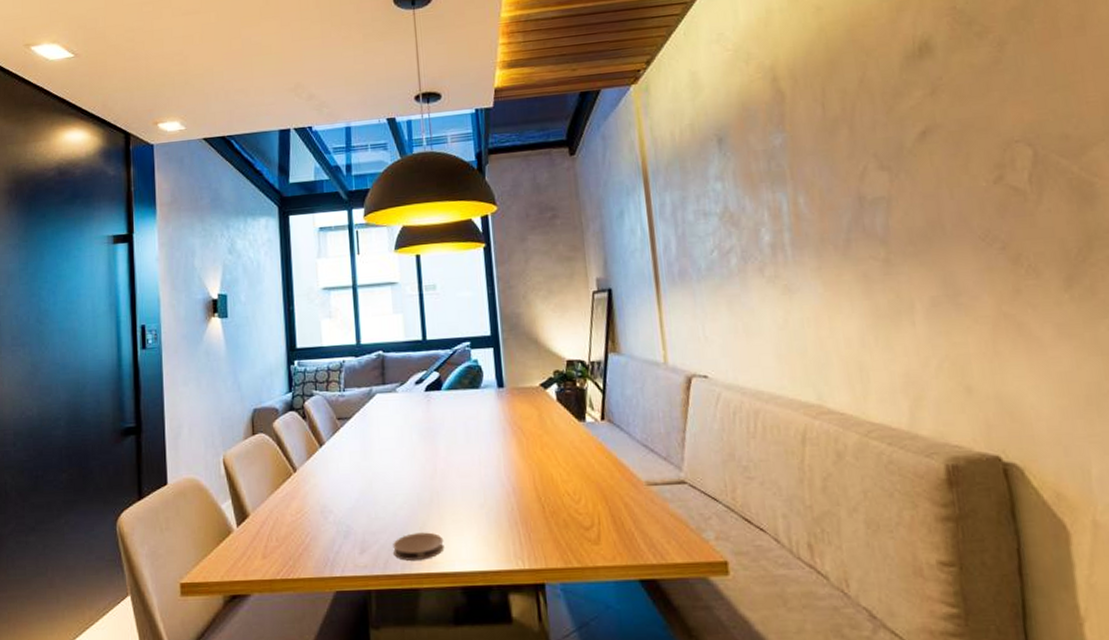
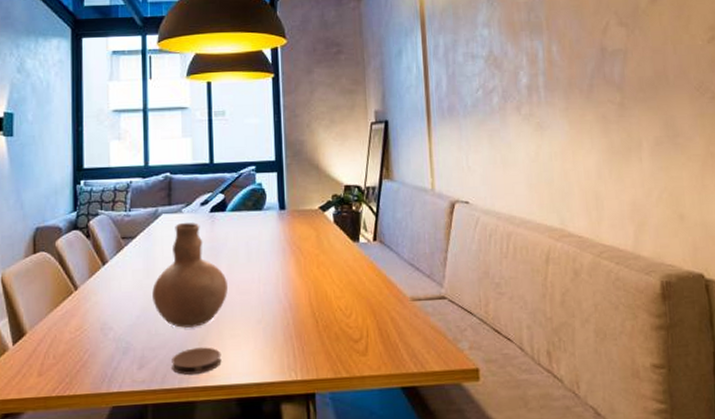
vase: none [370,402,447,513] -> present [152,223,228,329]

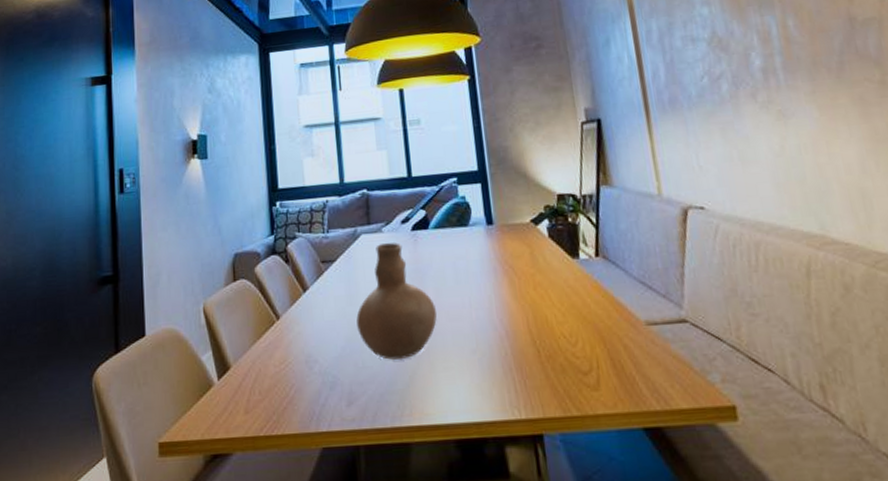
coaster: present [172,347,222,375] -> none [382,381,436,413]

